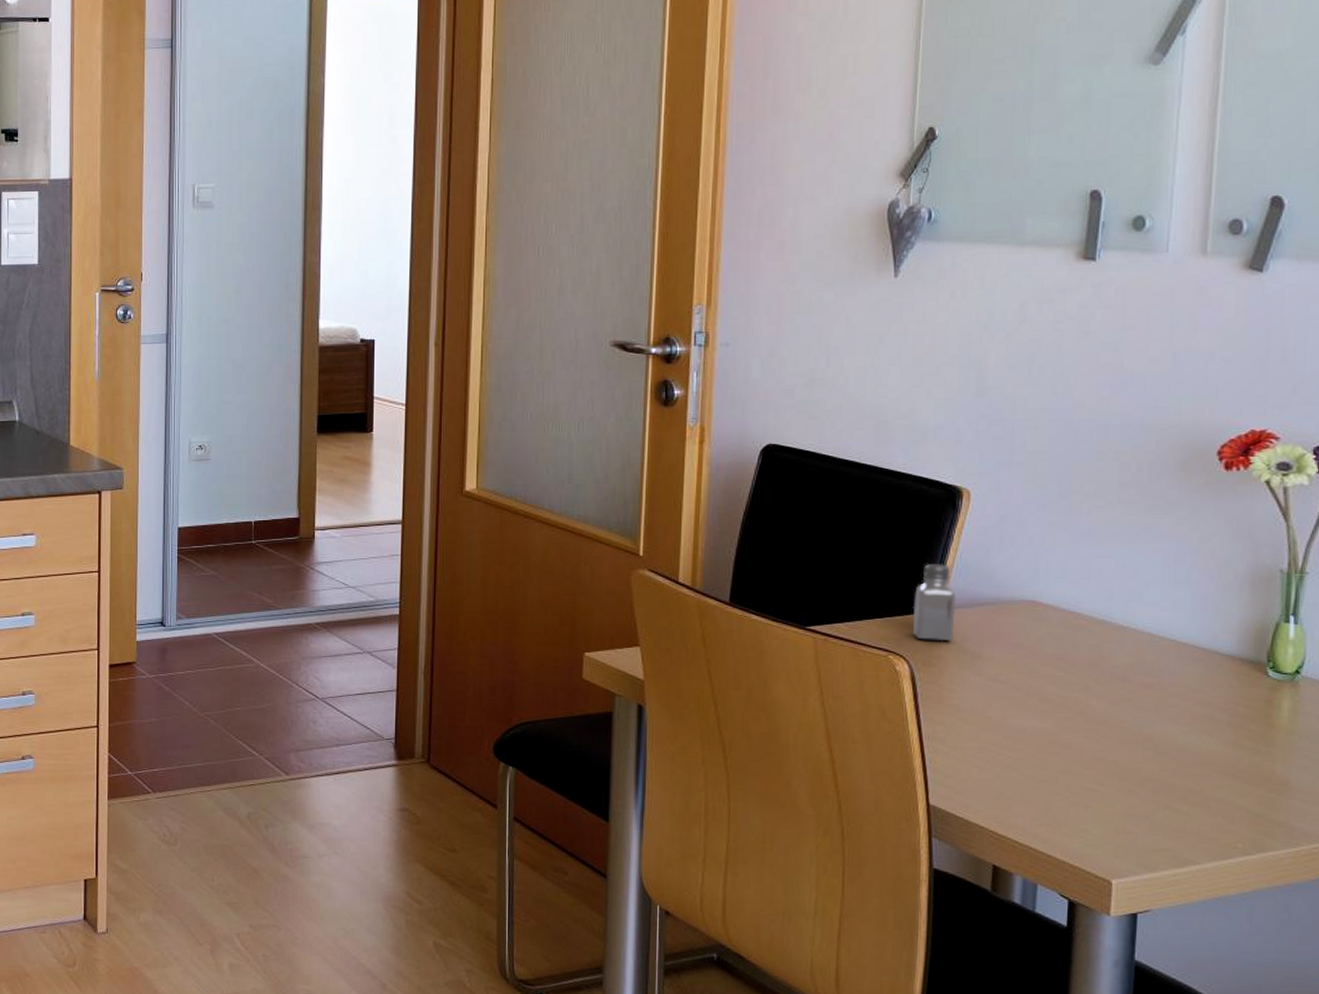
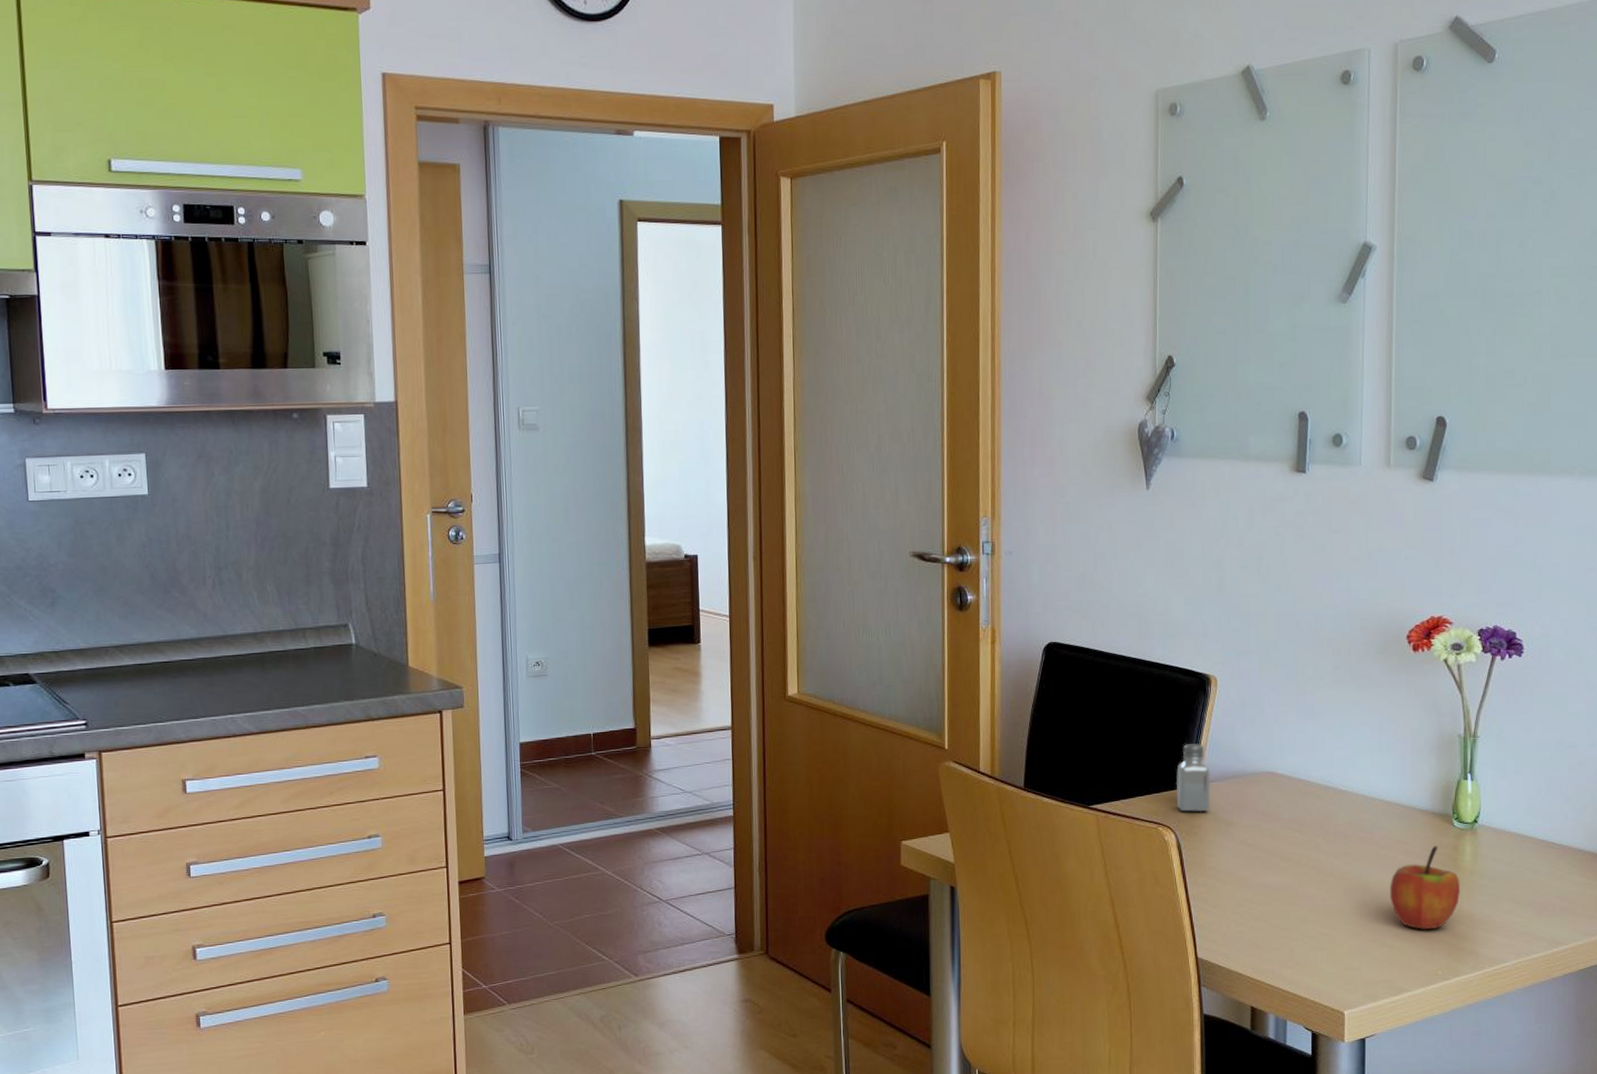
apple: none [1179,697,1274,795] -> present [1390,845,1461,930]

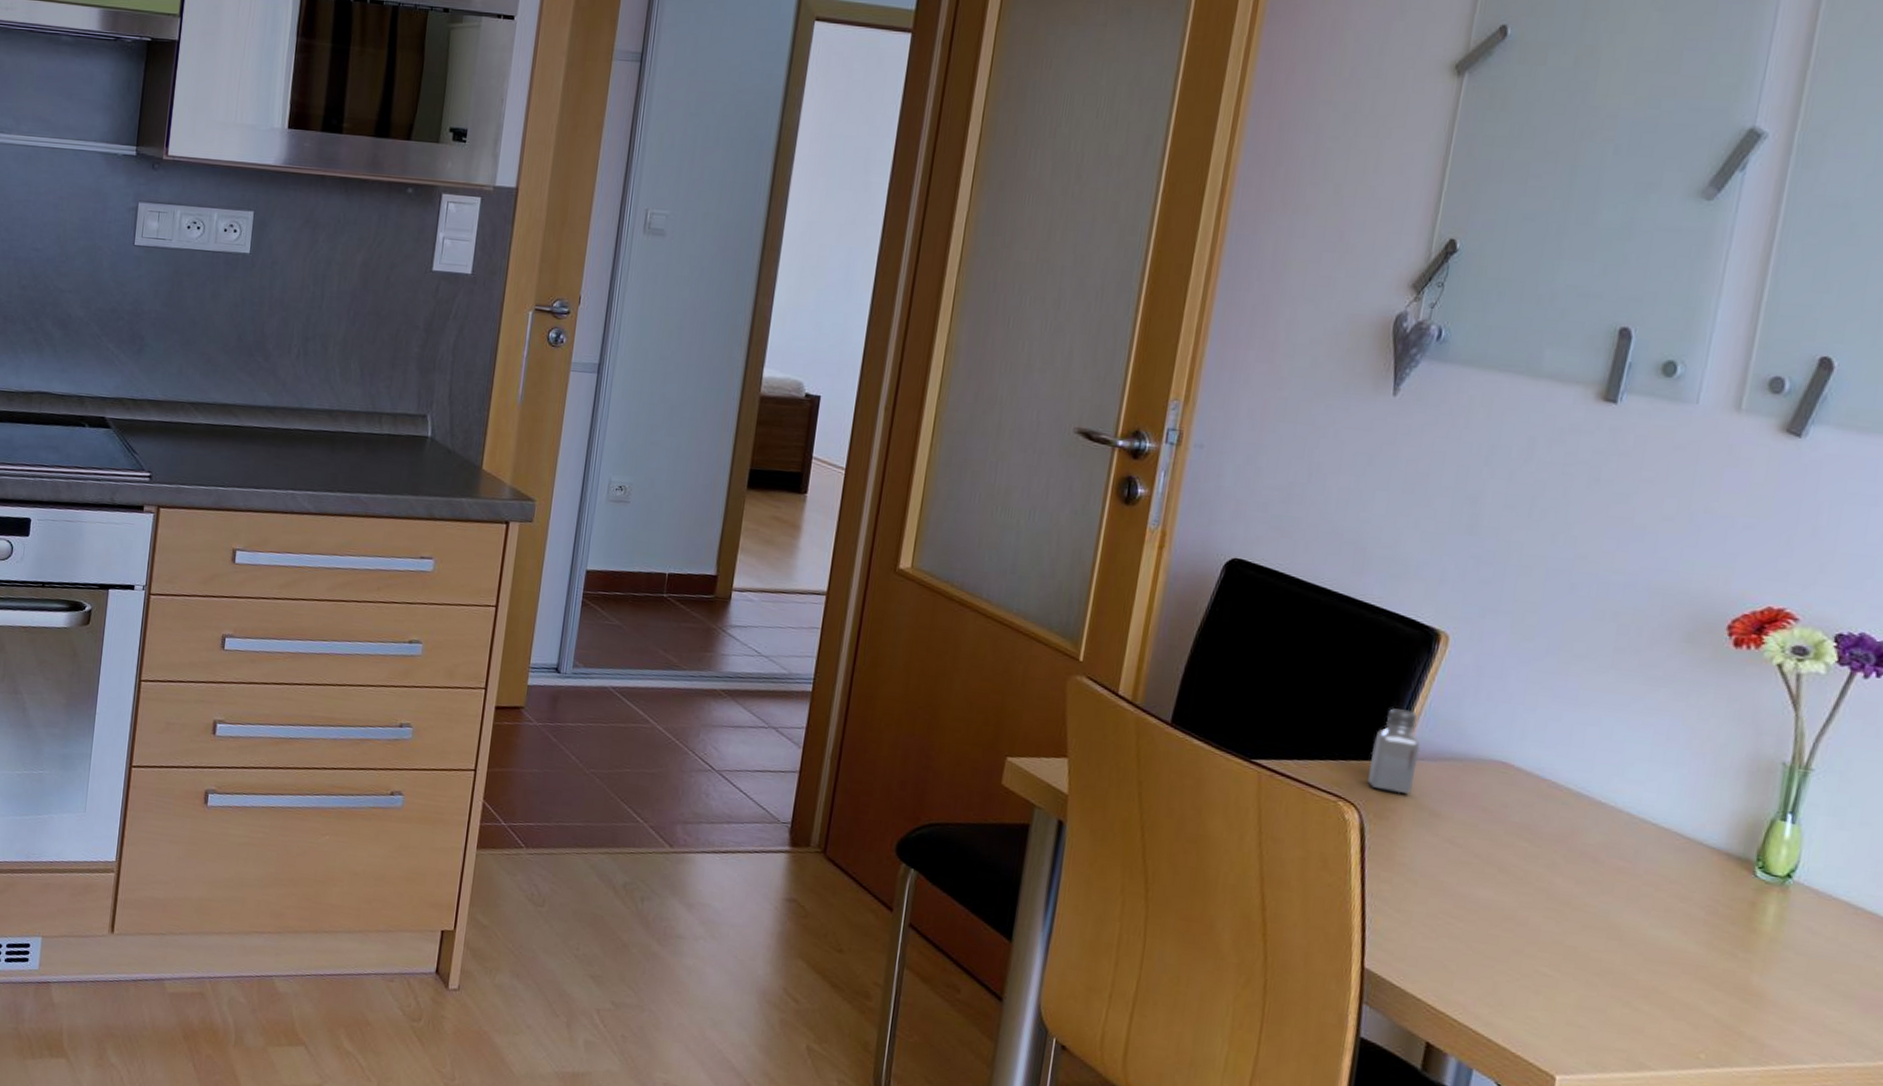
apple: present [1390,845,1461,930] -> none [1646,895,1754,1001]

